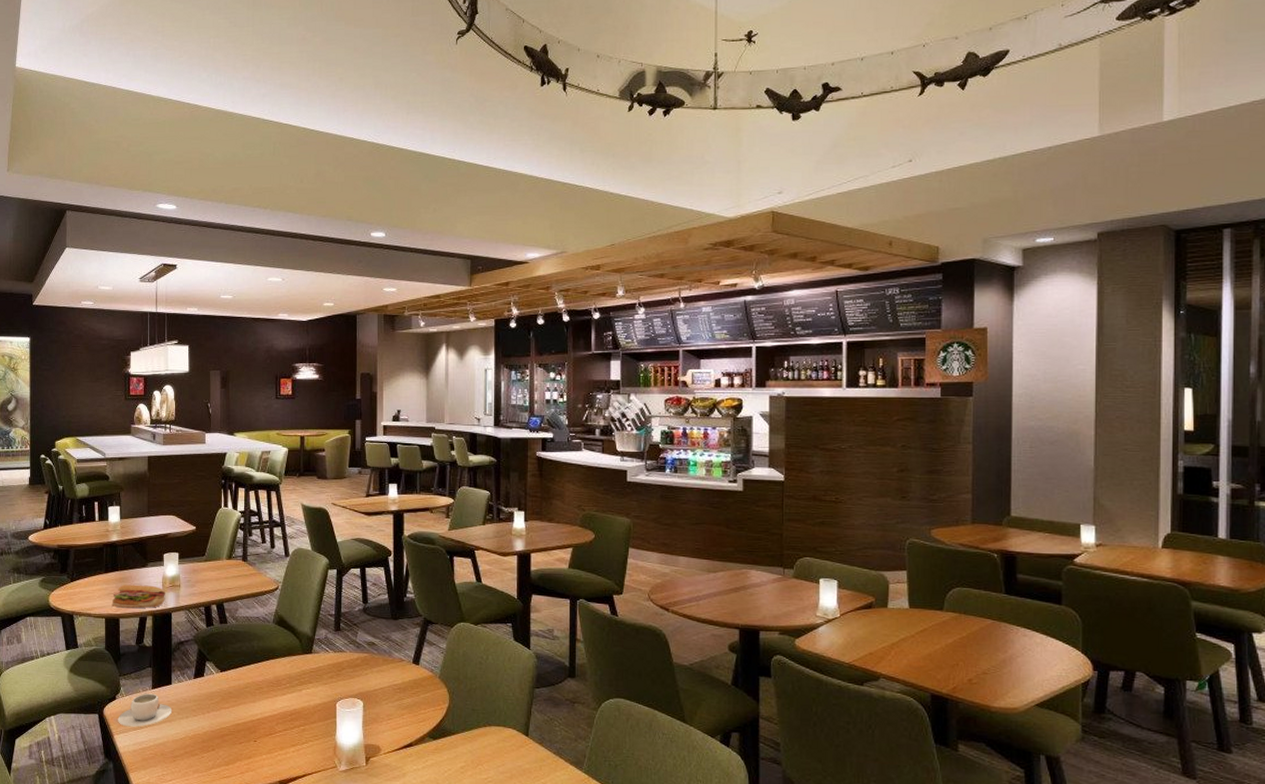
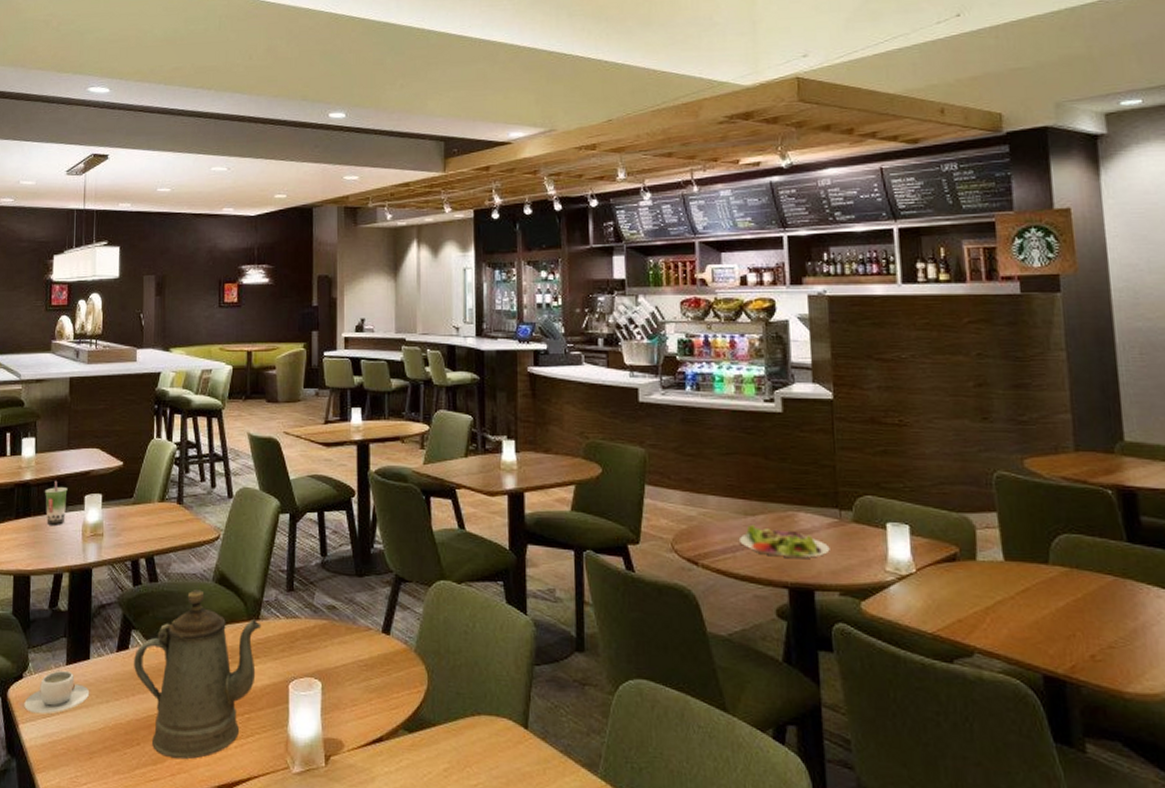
sandwich: present [111,584,166,608] -> none [22,533,86,563]
beverage cup: none [130,541,149,578] -> present [45,480,68,525]
coffee pot: none [209,630,314,761] -> present [134,590,262,759]
salad plate: none [702,580,774,606] -> present [738,525,830,559]

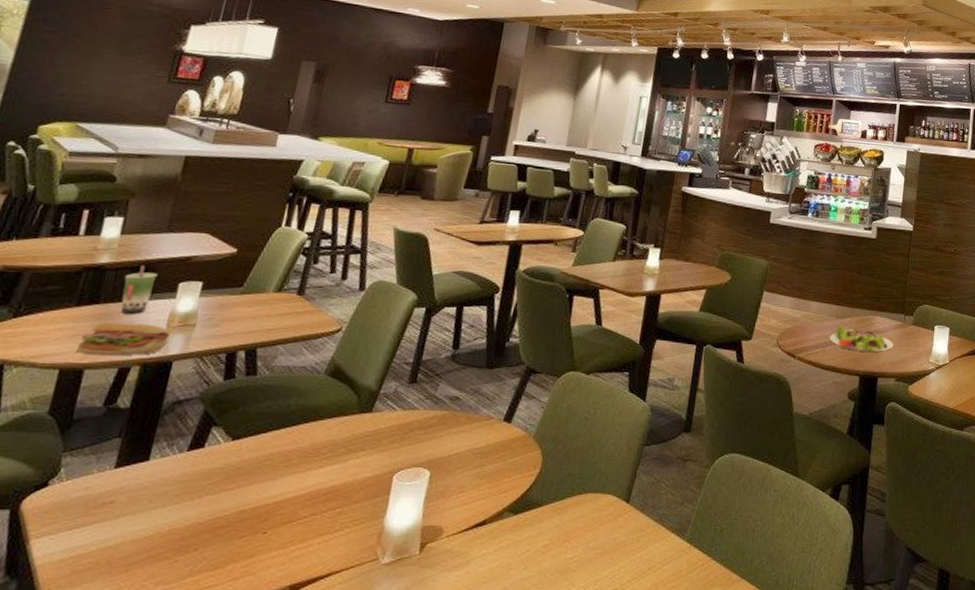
sandwich: none [22,533,86,563] -> present [75,322,171,356]
teacup: present [24,670,90,715] -> none [42,474,142,526]
coffee pot: present [134,590,262,759] -> none [207,383,374,560]

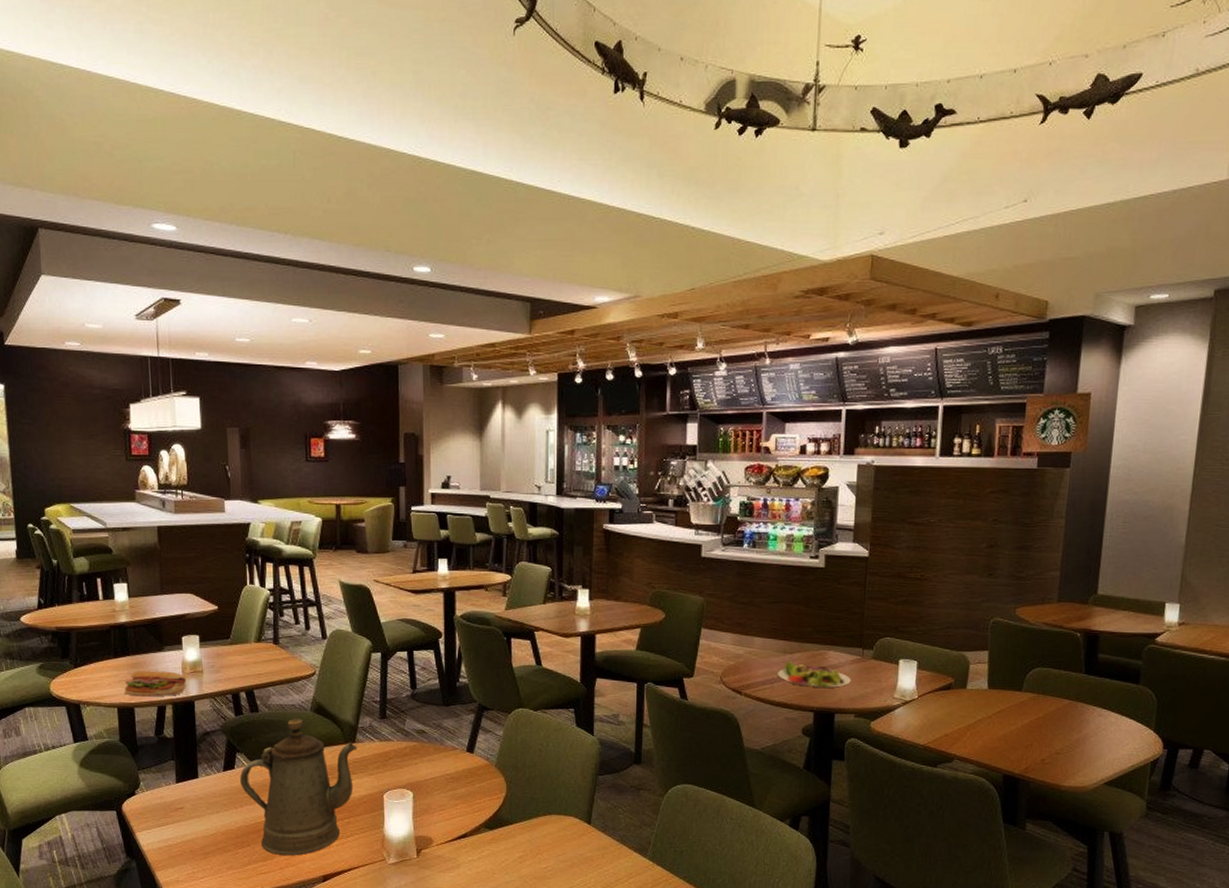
beverage cup: present [120,265,158,314] -> none [142,622,165,663]
coffee pot: none [207,383,374,560] -> present [240,718,358,855]

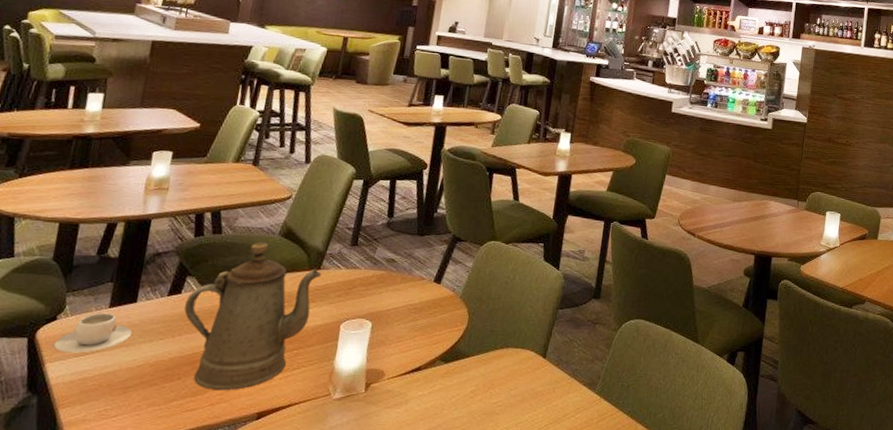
sandwich: present [124,670,187,697] -> none [71,184,149,213]
teacup: none [139,787,201,824] -> present [54,312,133,354]
salad plate: present [777,661,851,689] -> none [726,208,787,234]

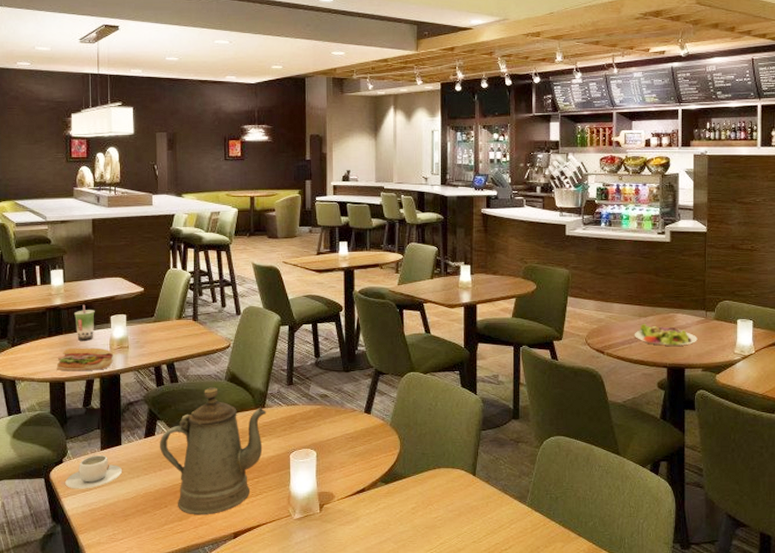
sandwich: none [71,184,149,213] -> present [56,348,114,371]
beverage cup: none [106,135,135,178] -> present [74,304,95,341]
salad plate: none [726,208,787,234] -> present [634,324,698,347]

